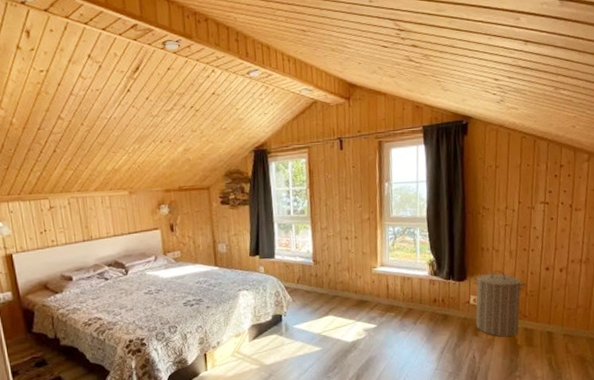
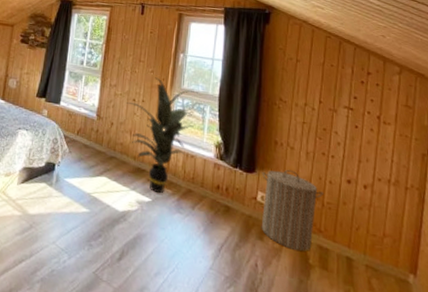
indoor plant: none [339,211,407,318] -> present [126,77,198,193]

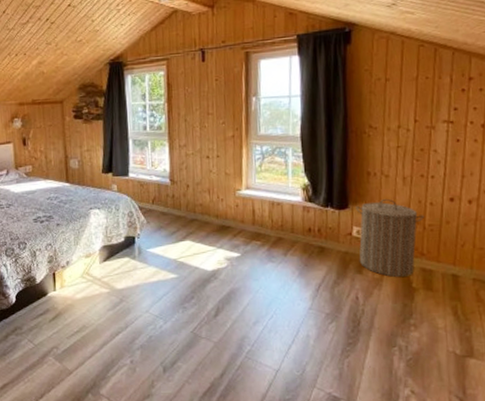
indoor plant: present [126,77,198,193] -> none [199,128,277,246]

